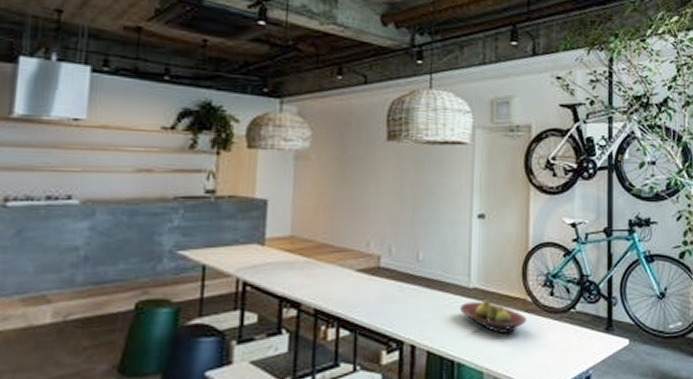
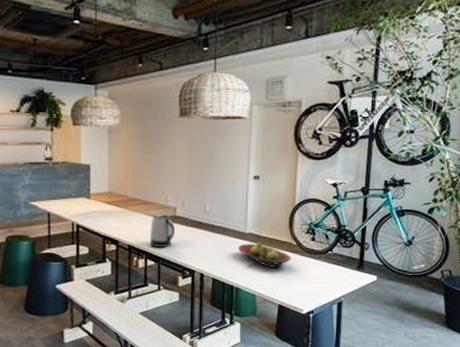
kettle: none [343,263,378,311] -> present [149,213,175,247]

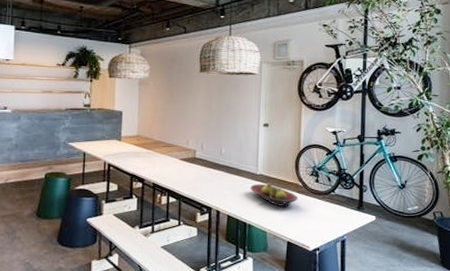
kettle: present [149,213,175,247] -> none [172,155,194,186]

